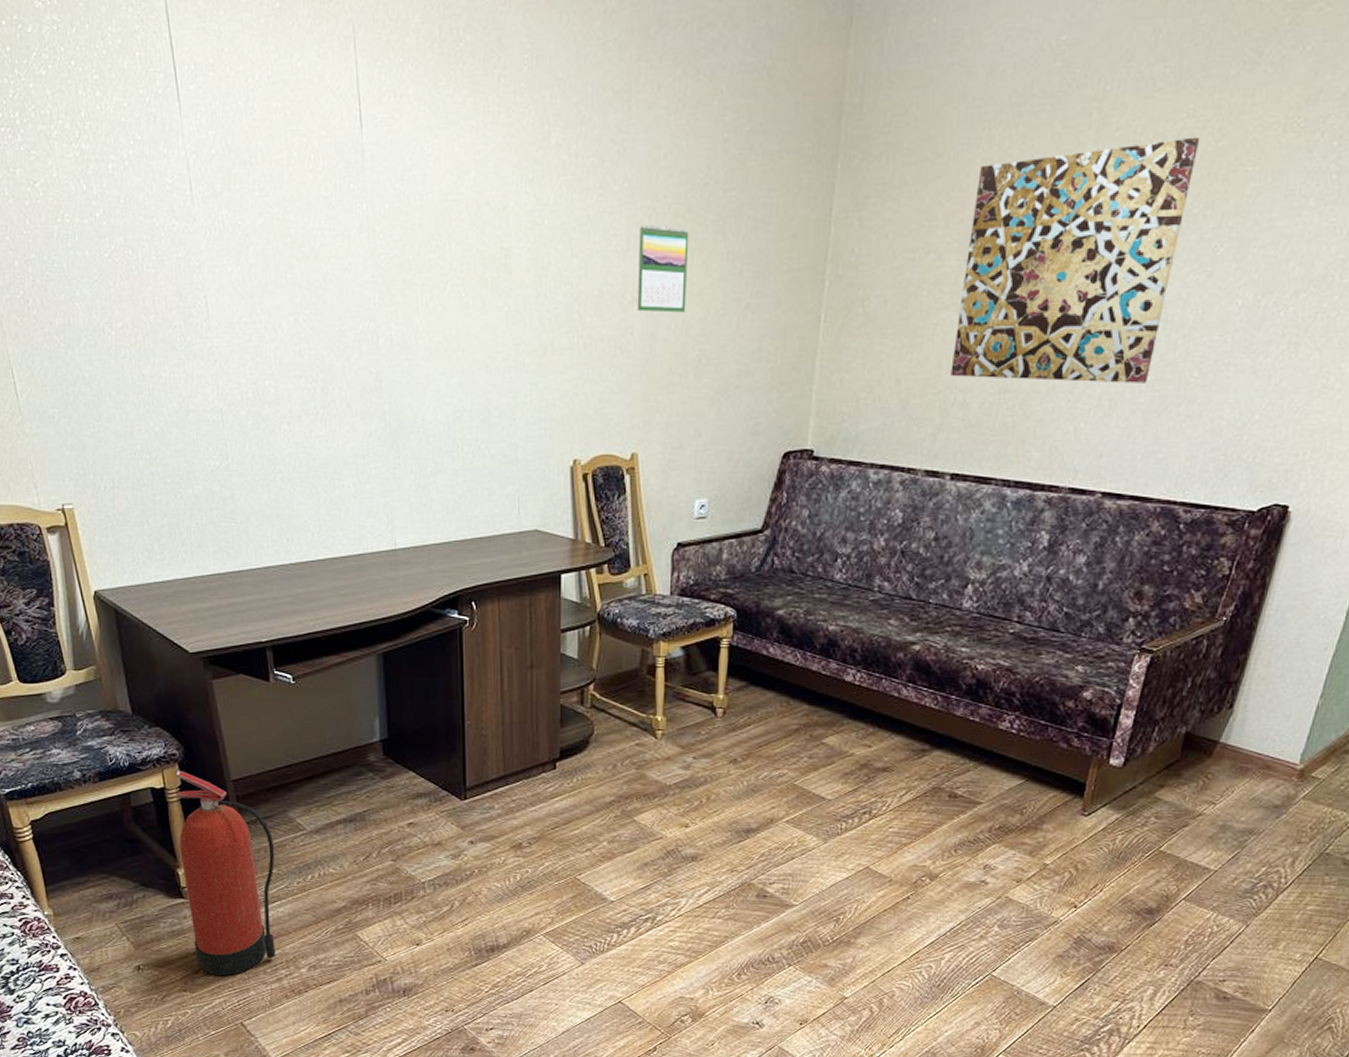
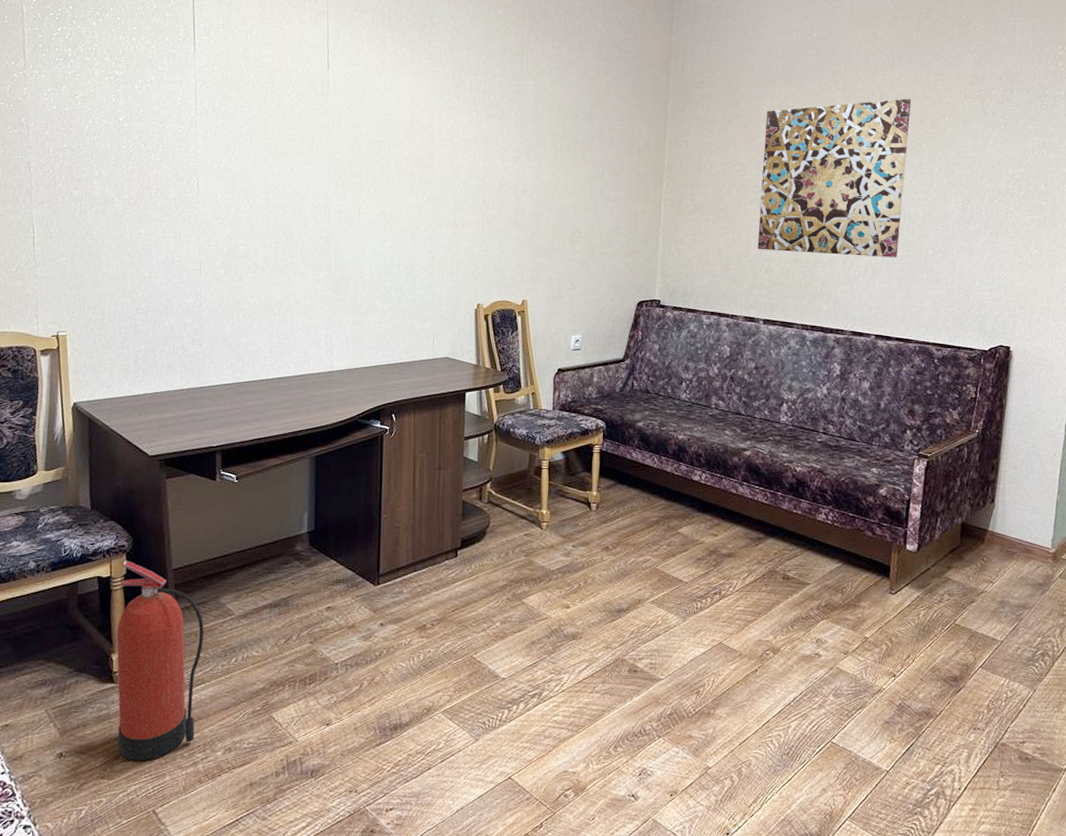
calendar: present [637,224,689,313] -> none [527,140,565,200]

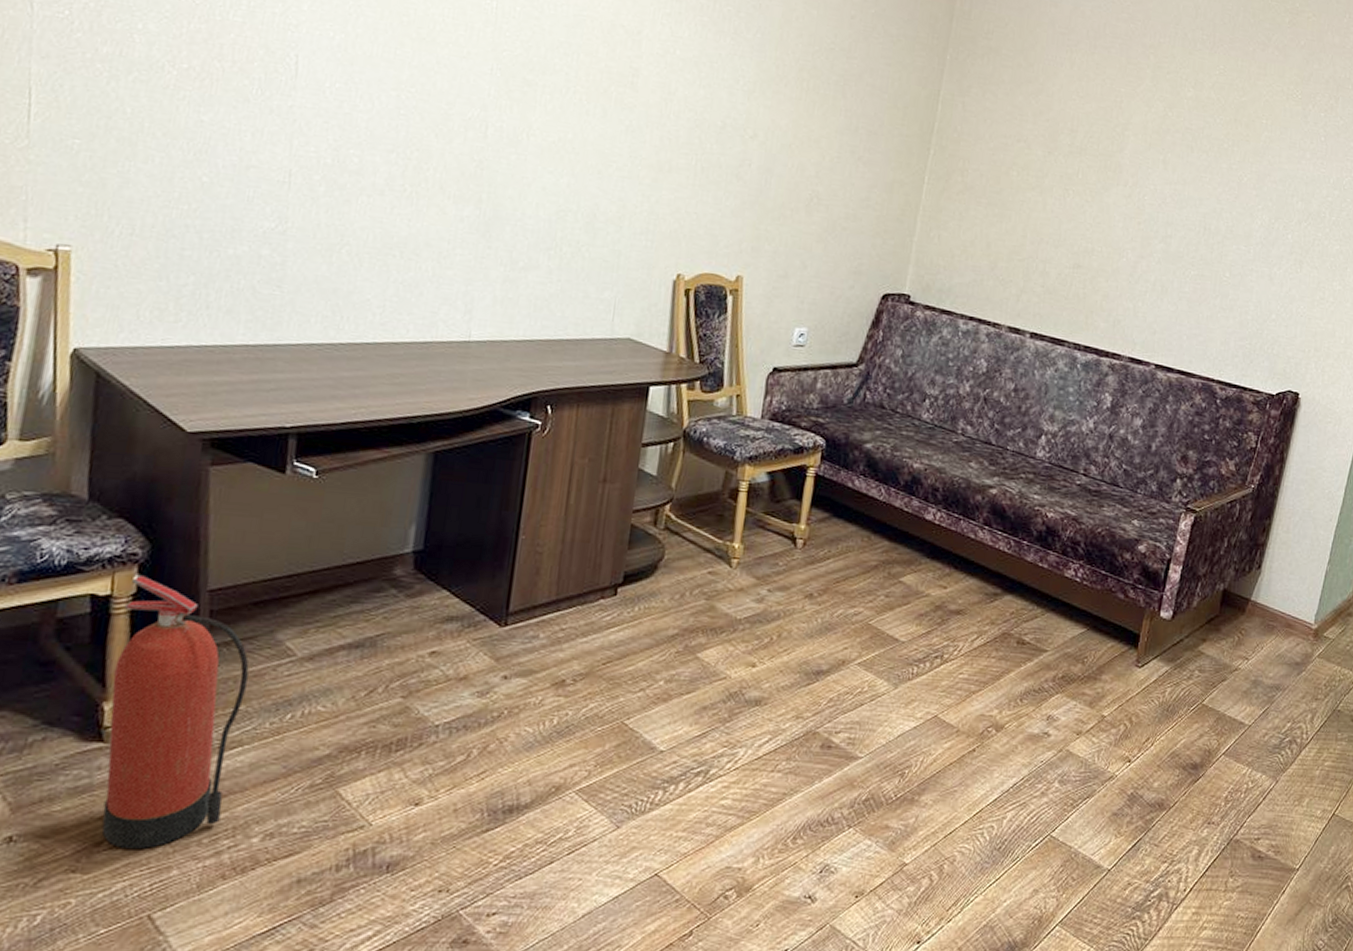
wall art: present [757,98,912,258] -> none [1033,79,1229,276]

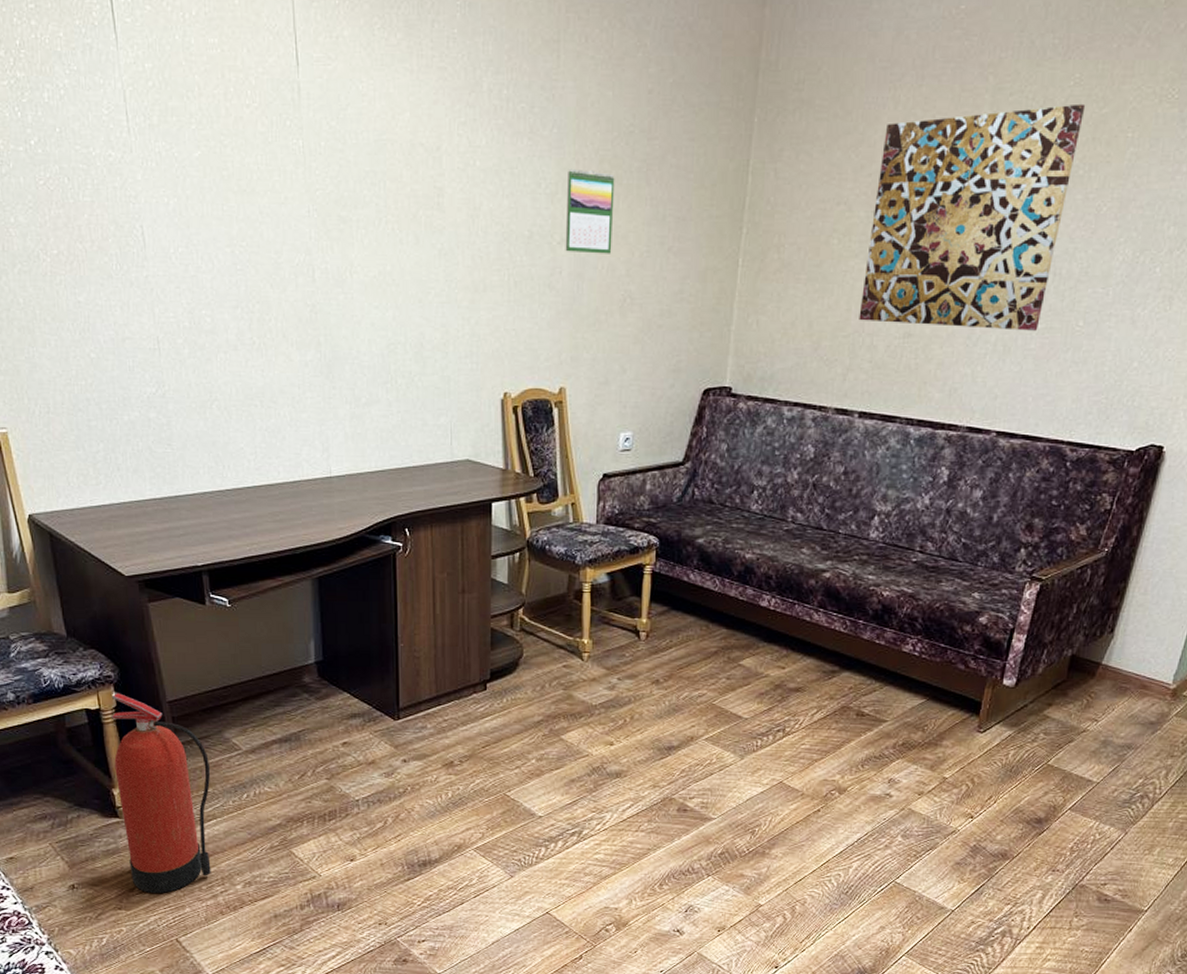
calendar: none [757,71,813,155] -> present [565,168,615,254]
wall art: none [1033,79,1229,276] -> present [859,103,1086,331]

